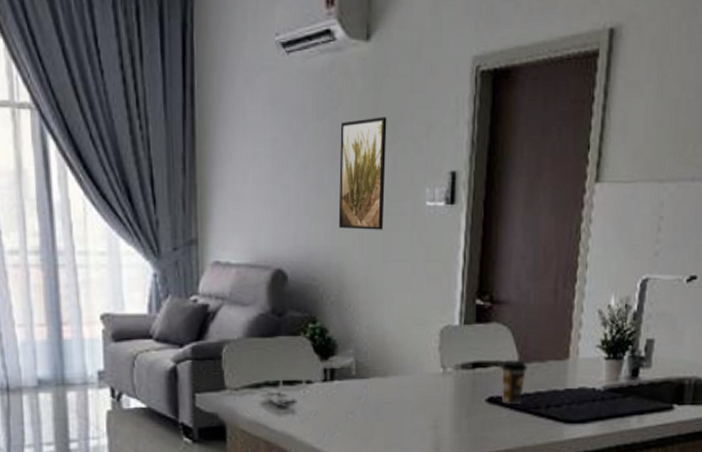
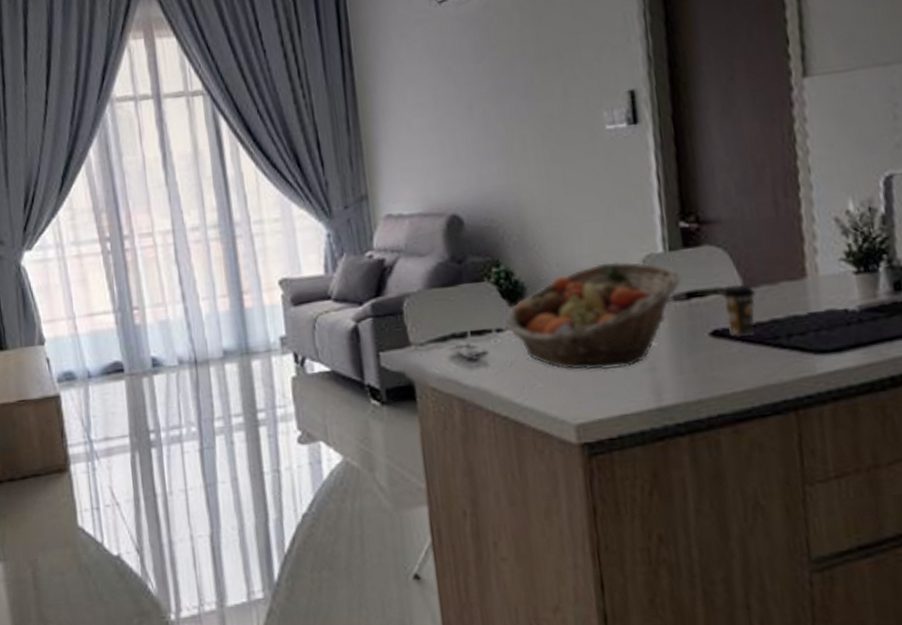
fruit basket: none [314,329,470,425] -> present [504,261,681,370]
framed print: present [338,117,387,230] -> none [502,47,562,166]

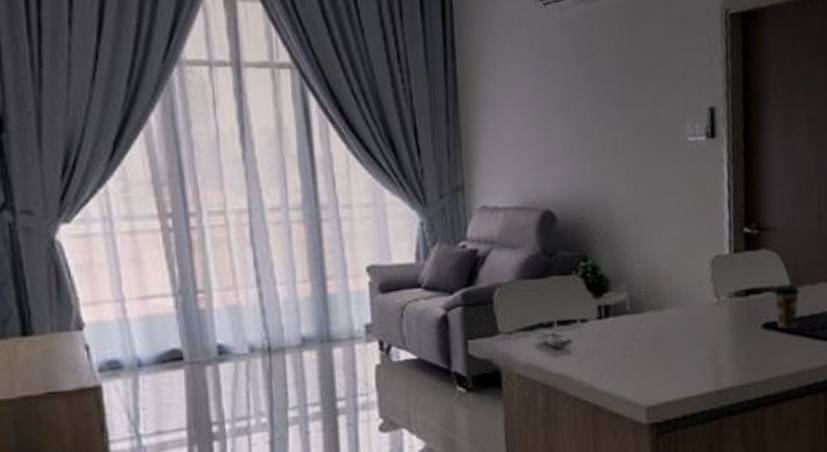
fruit basket: present [504,261,681,370] -> none [589,260,742,358]

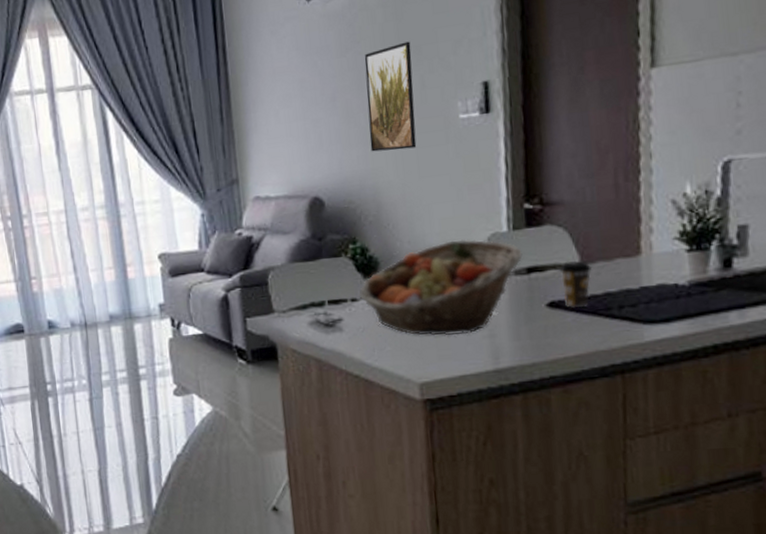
fruit basket: none [589,260,742,358] -> present [359,239,523,336]
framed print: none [599,60,648,168] -> present [364,41,417,152]

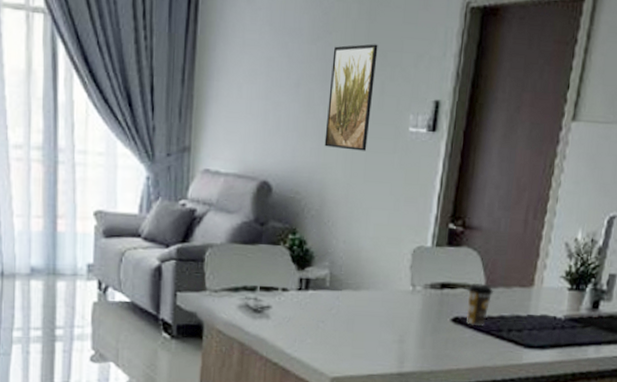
fruit basket: present [359,239,523,336] -> none [290,246,440,337]

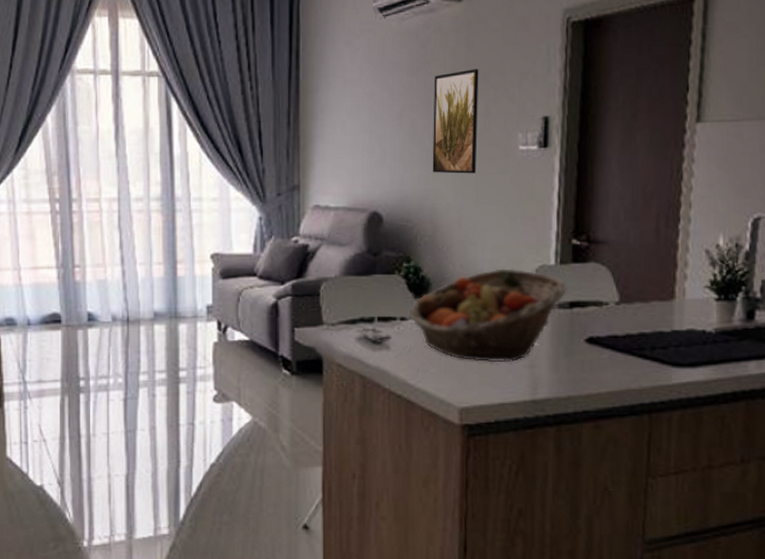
fruit basket: none [290,246,440,337] -> present [408,268,567,363]
coffee cup: present [466,282,494,326] -> none [599,299,631,345]

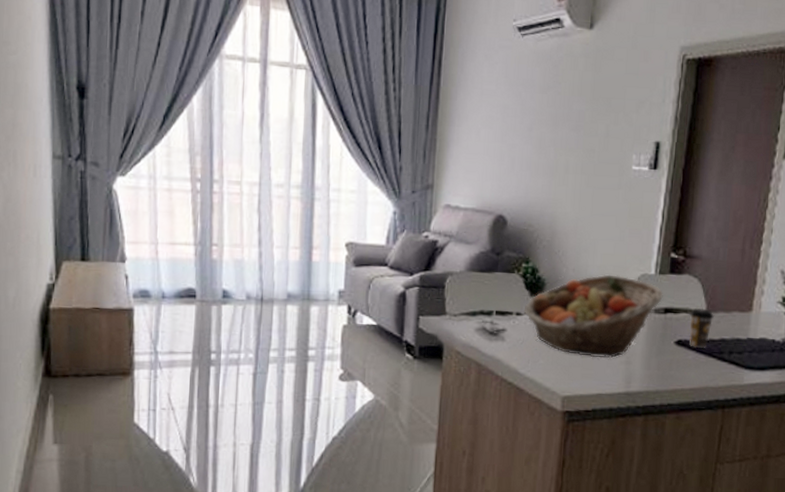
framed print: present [432,69,479,174] -> none [555,92,603,188]
coffee cup: none [599,299,631,345] -> present [689,307,715,348]

